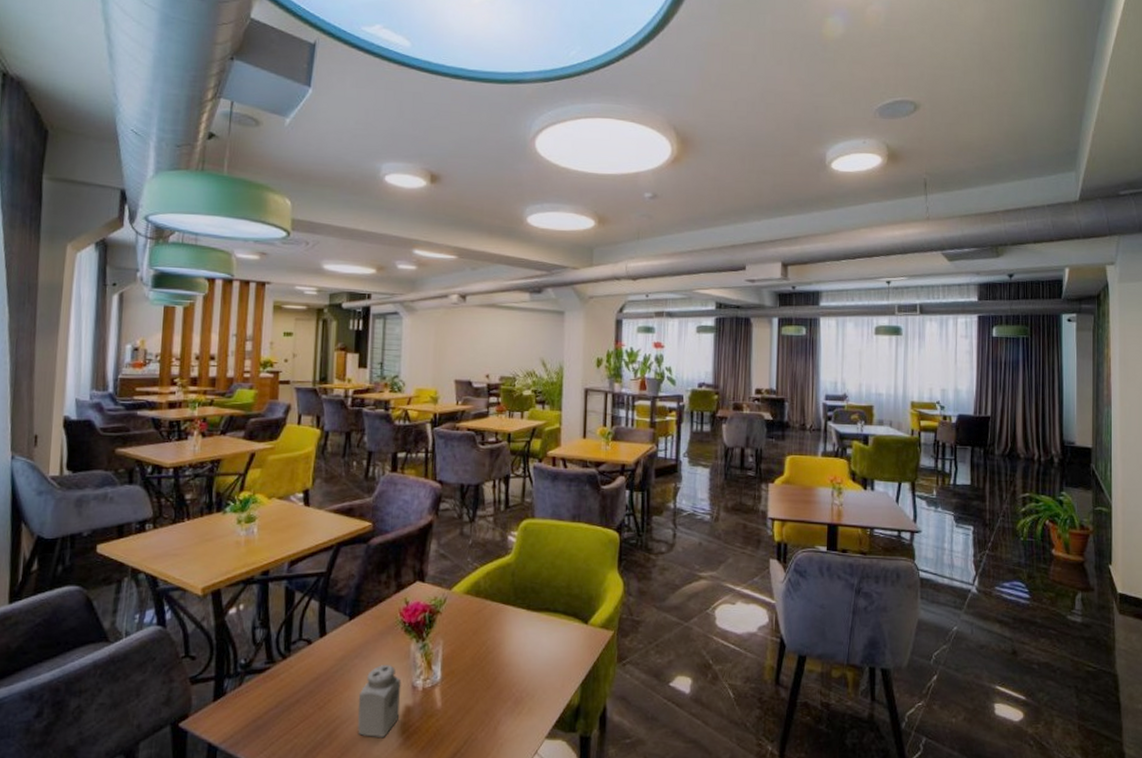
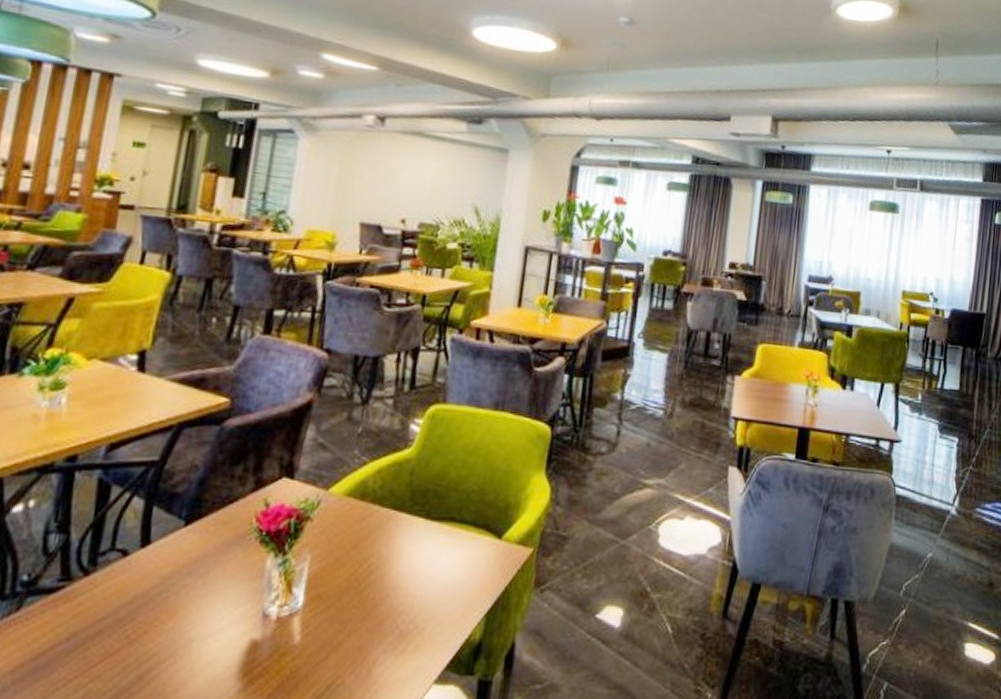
salt shaker: present [358,665,402,737] -> none [181,586,249,681]

